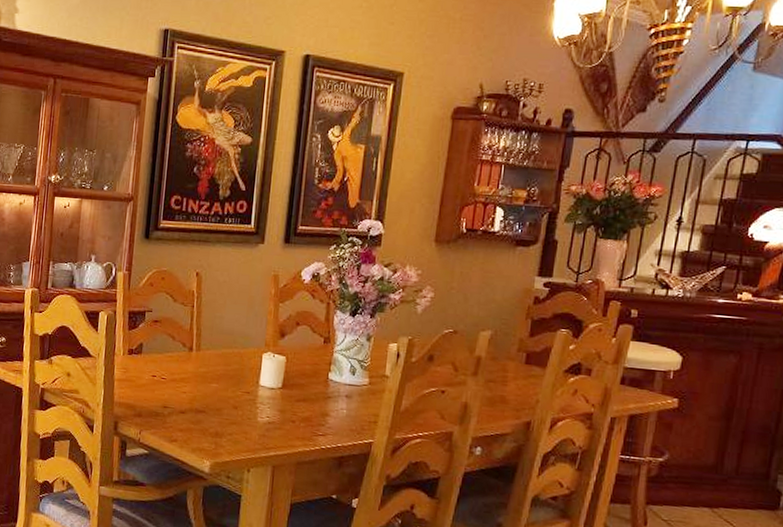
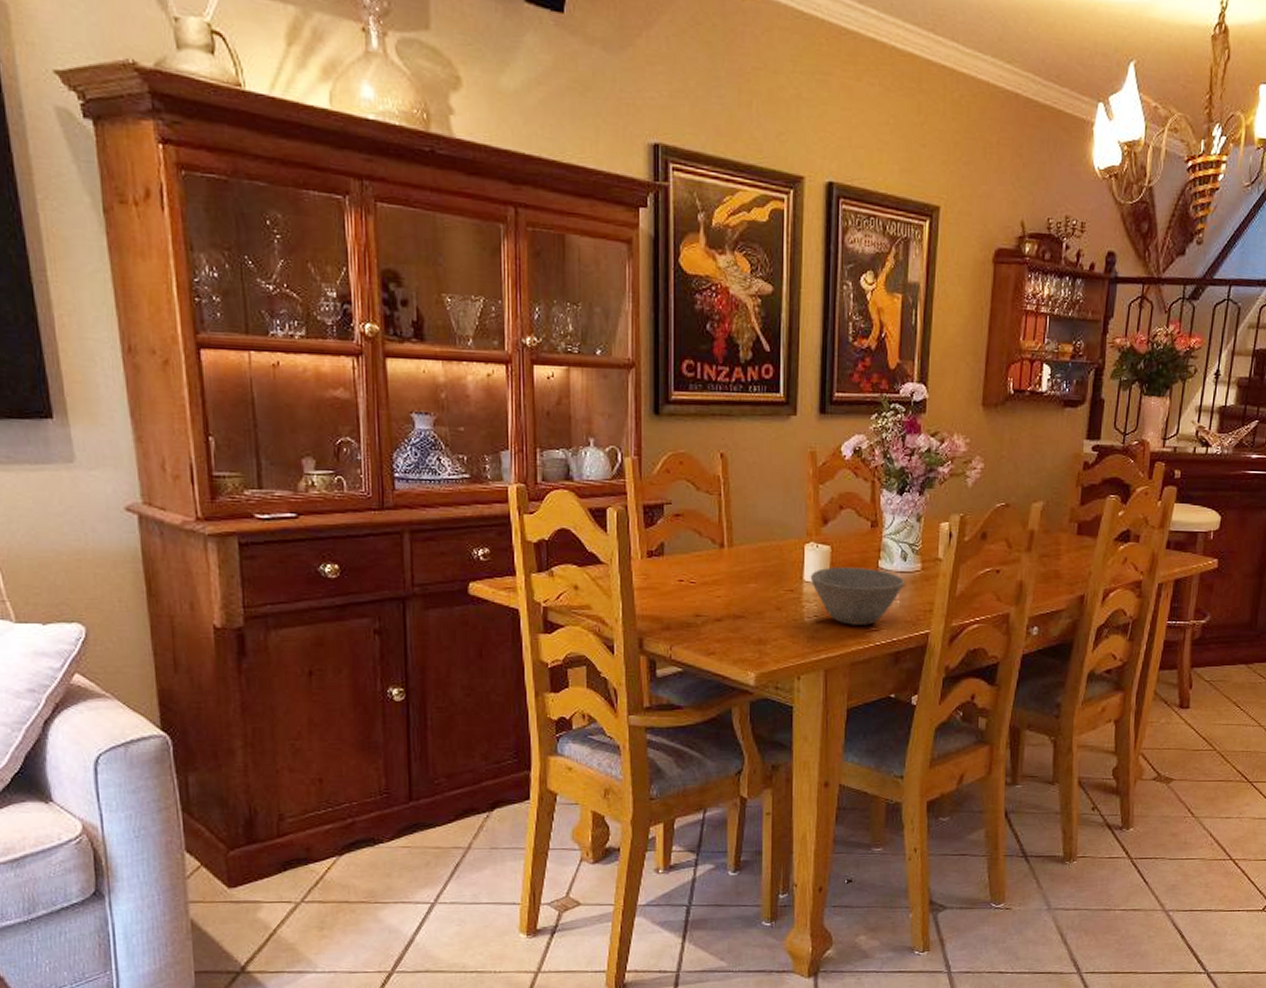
bowl: none [265,375,352,430] -> present [810,567,904,625]

